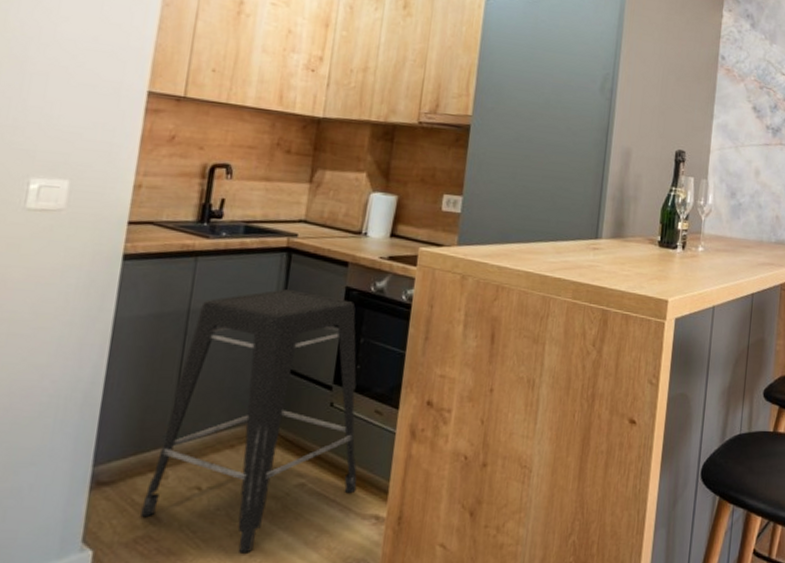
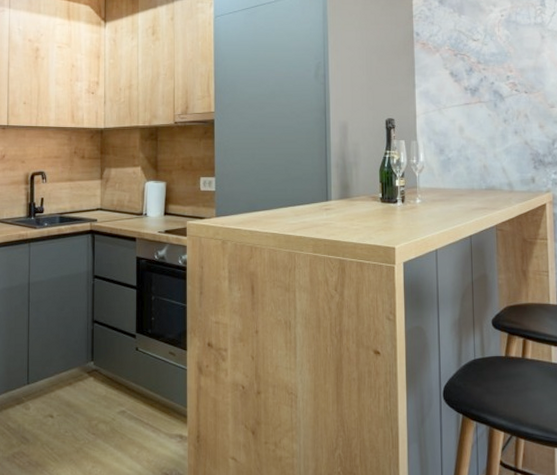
stool: present [140,289,357,554] -> none [15,263,163,465]

